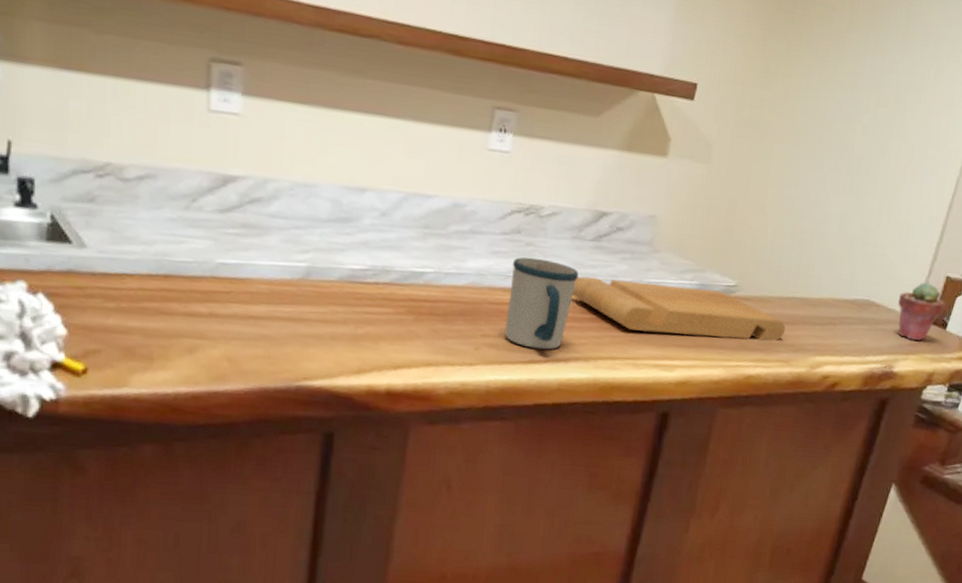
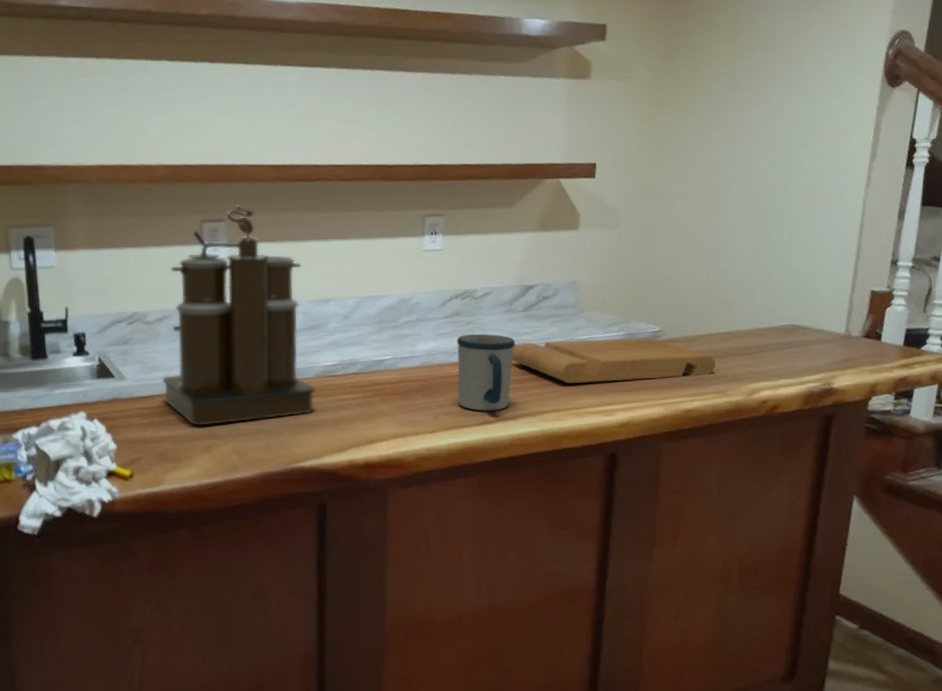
coffee maker: none [136,48,337,325] -> present [161,205,316,426]
potted succulent: present [897,281,944,341] -> none [824,298,874,356]

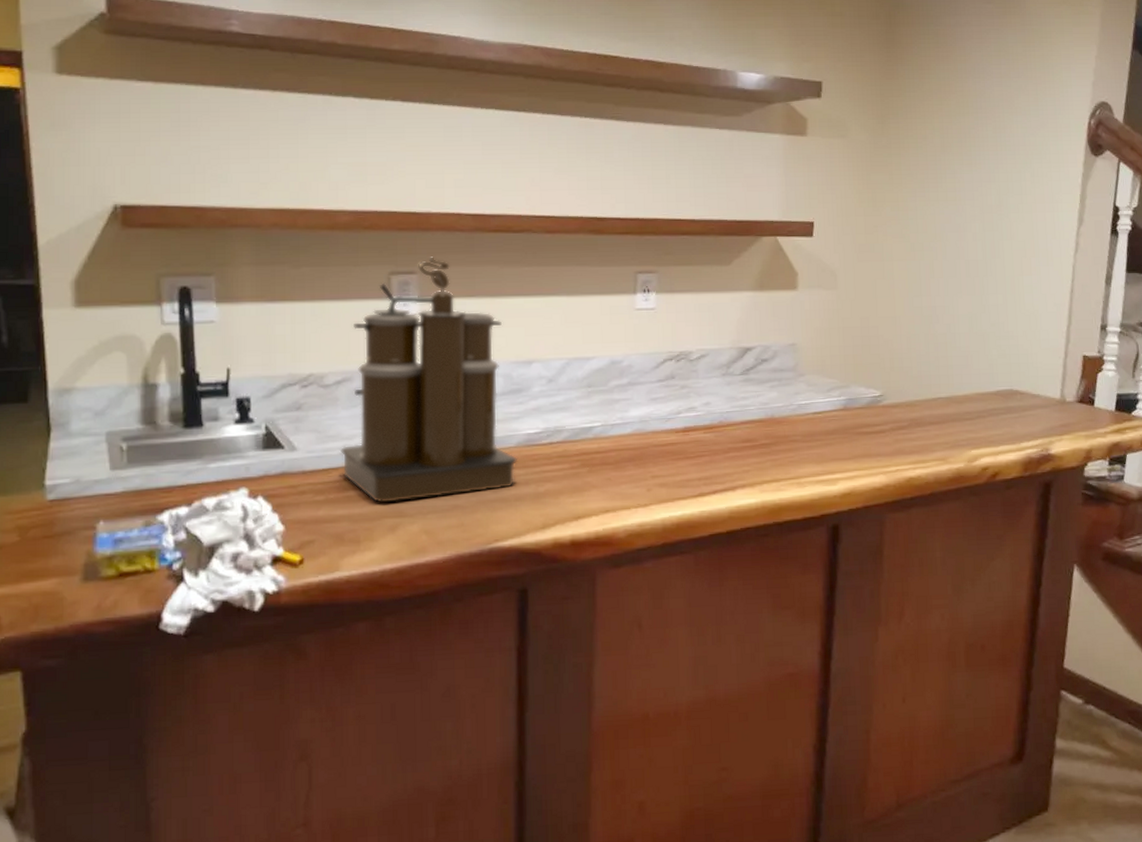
mug: present [456,333,515,411] -> none [671,398,733,482]
cutting board: present [512,337,717,383] -> none [730,402,937,451]

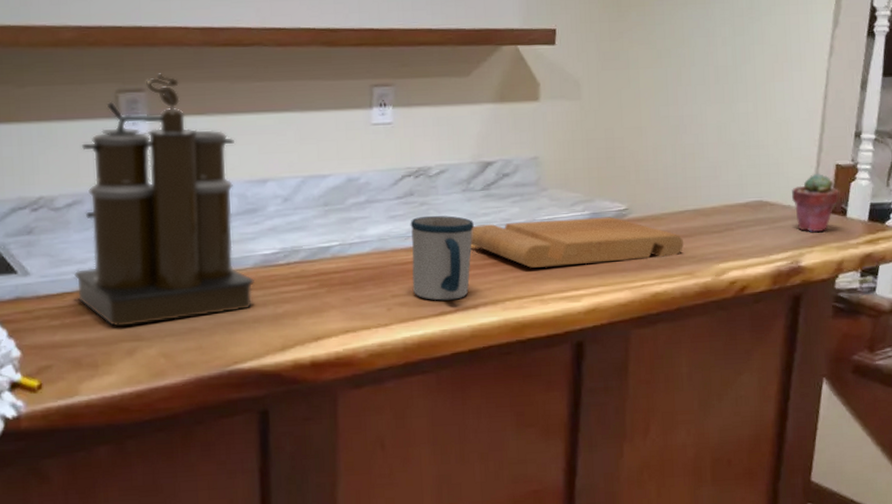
mug: none [671,398,733,482] -> present [410,215,474,301]
cutting board: none [730,402,937,451] -> present [471,217,684,268]
potted succulent: none [1040,363,1087,422] -> present [791,173,839,233]

